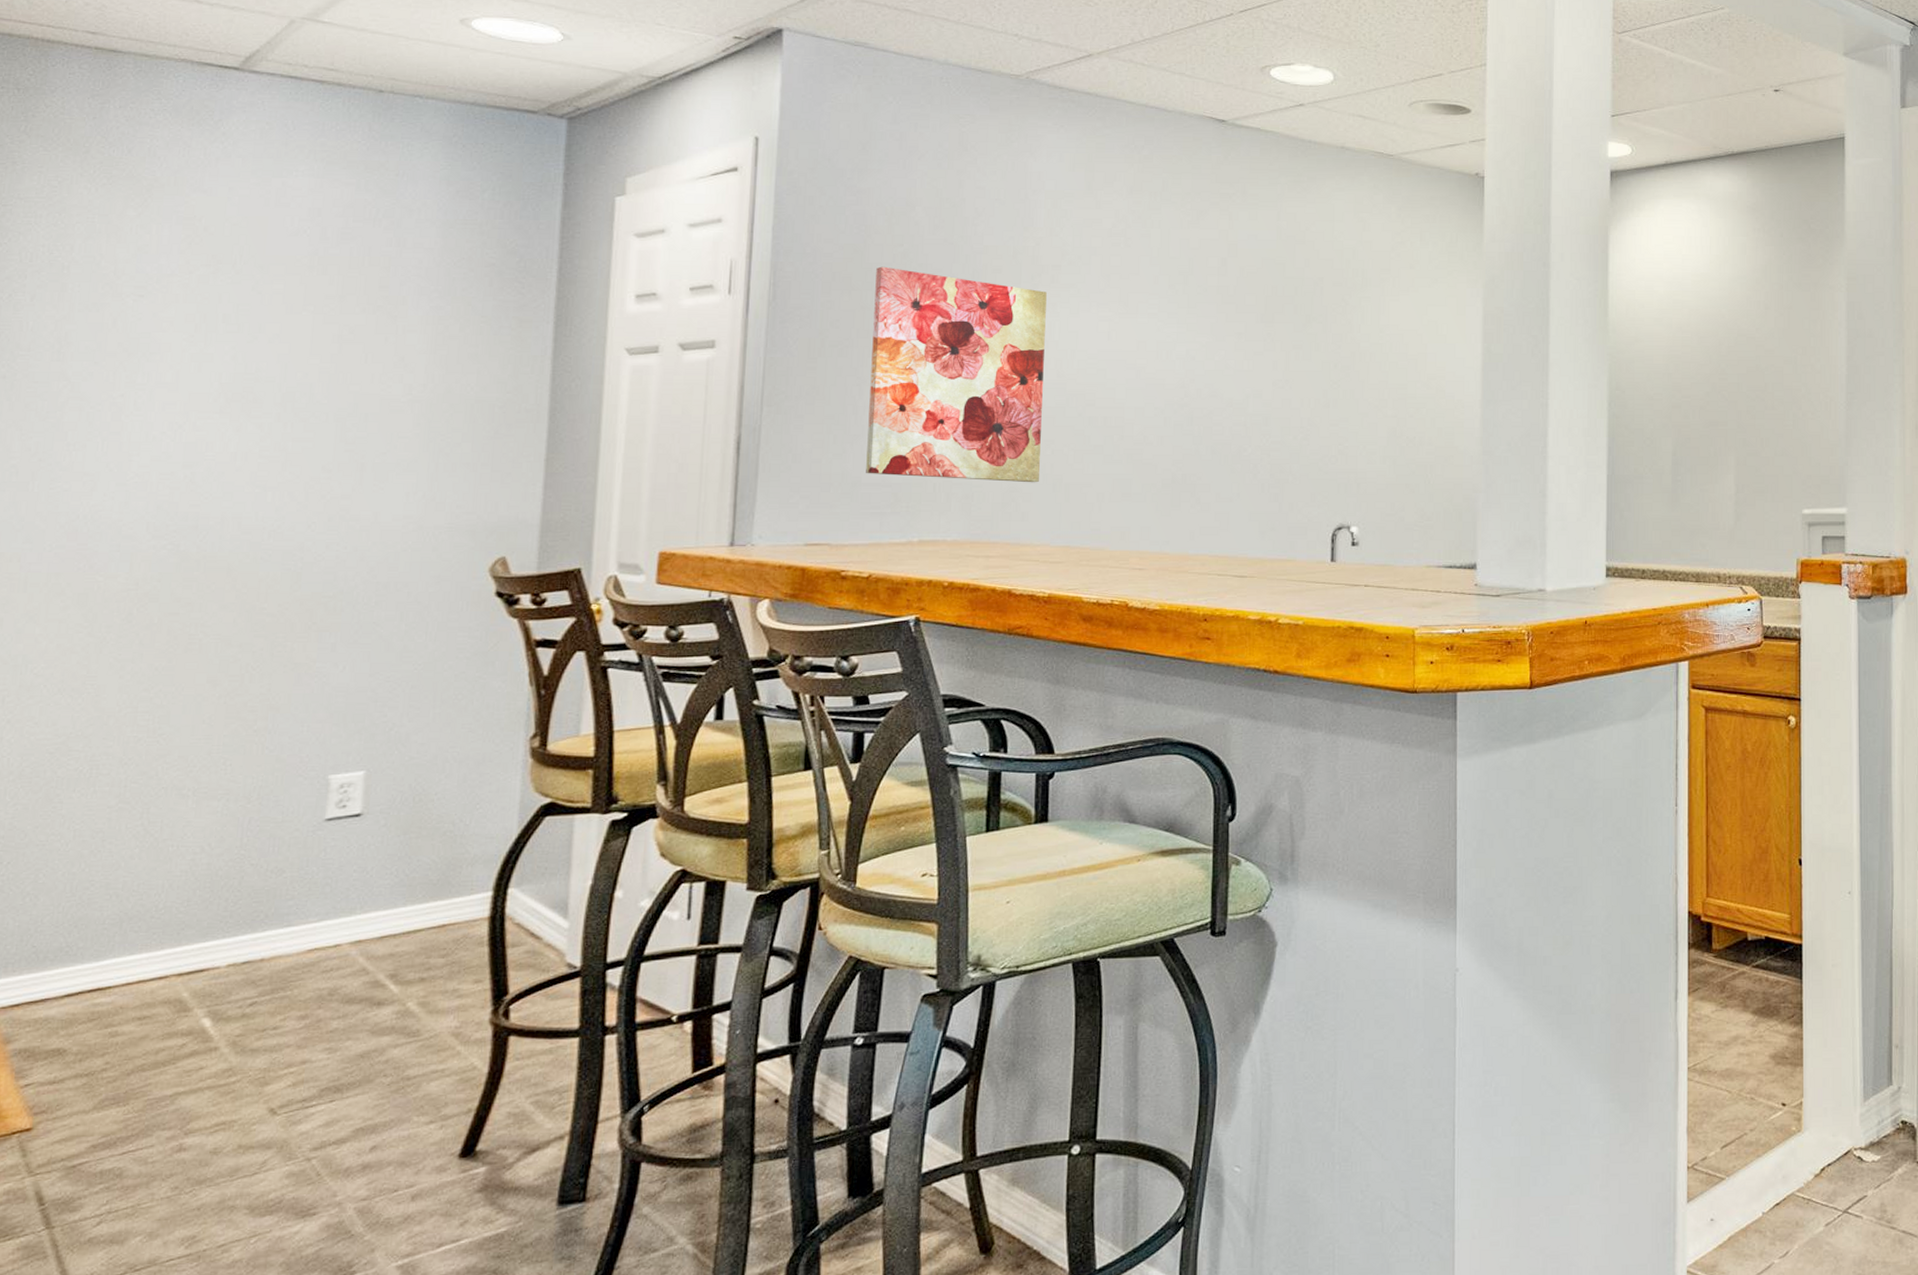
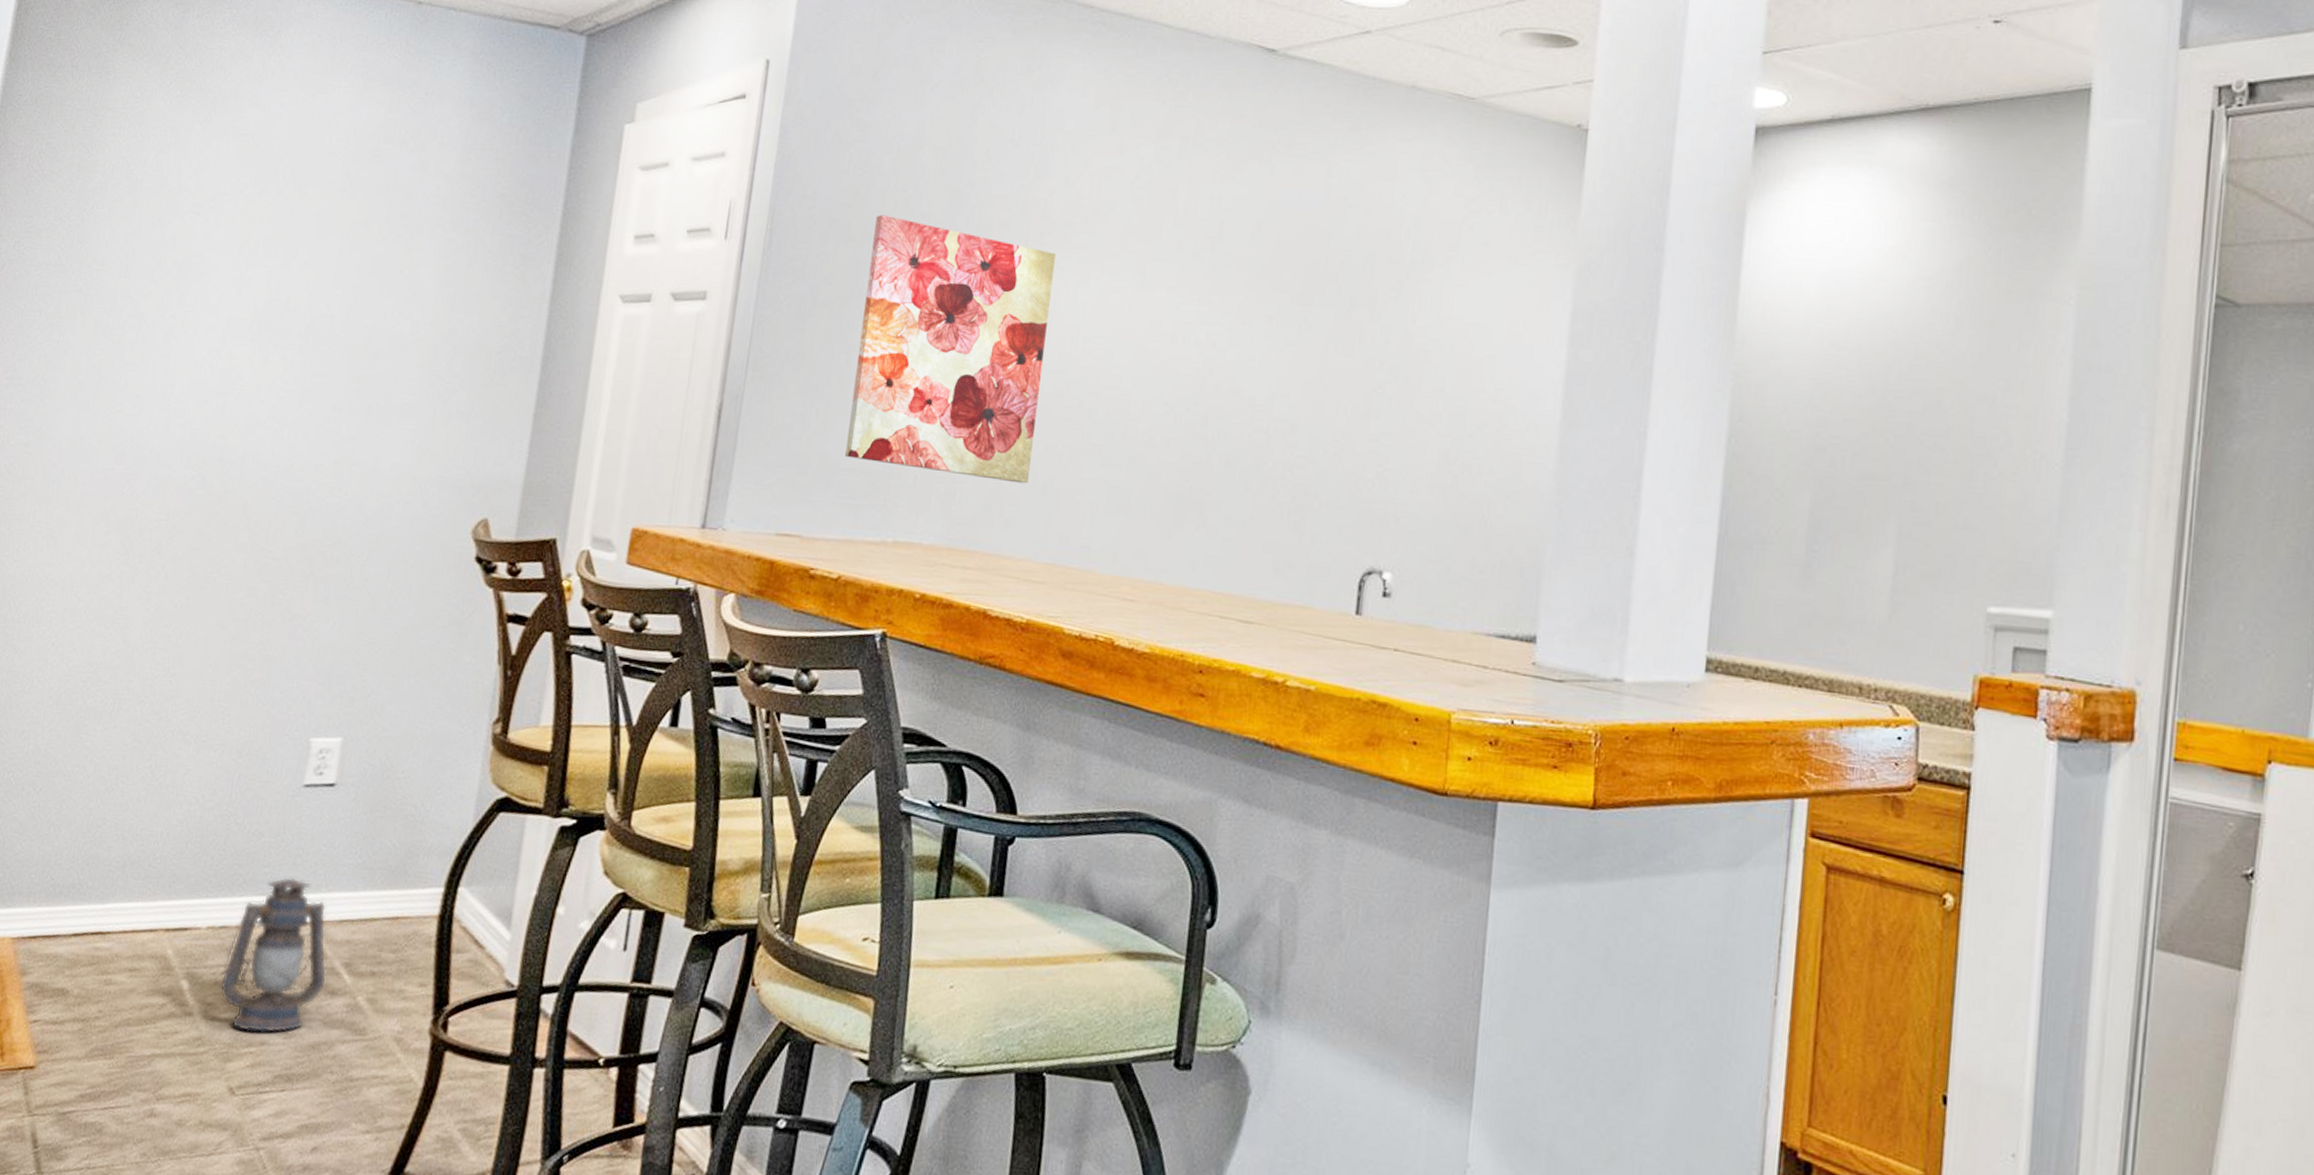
lantern: none [248,905,371,1054] -> present [220,876,327,1034]

